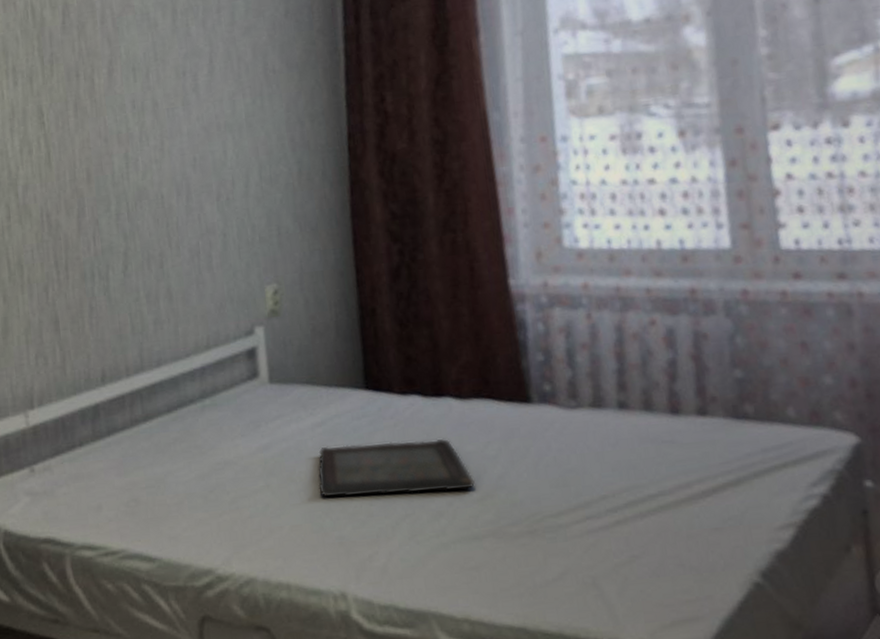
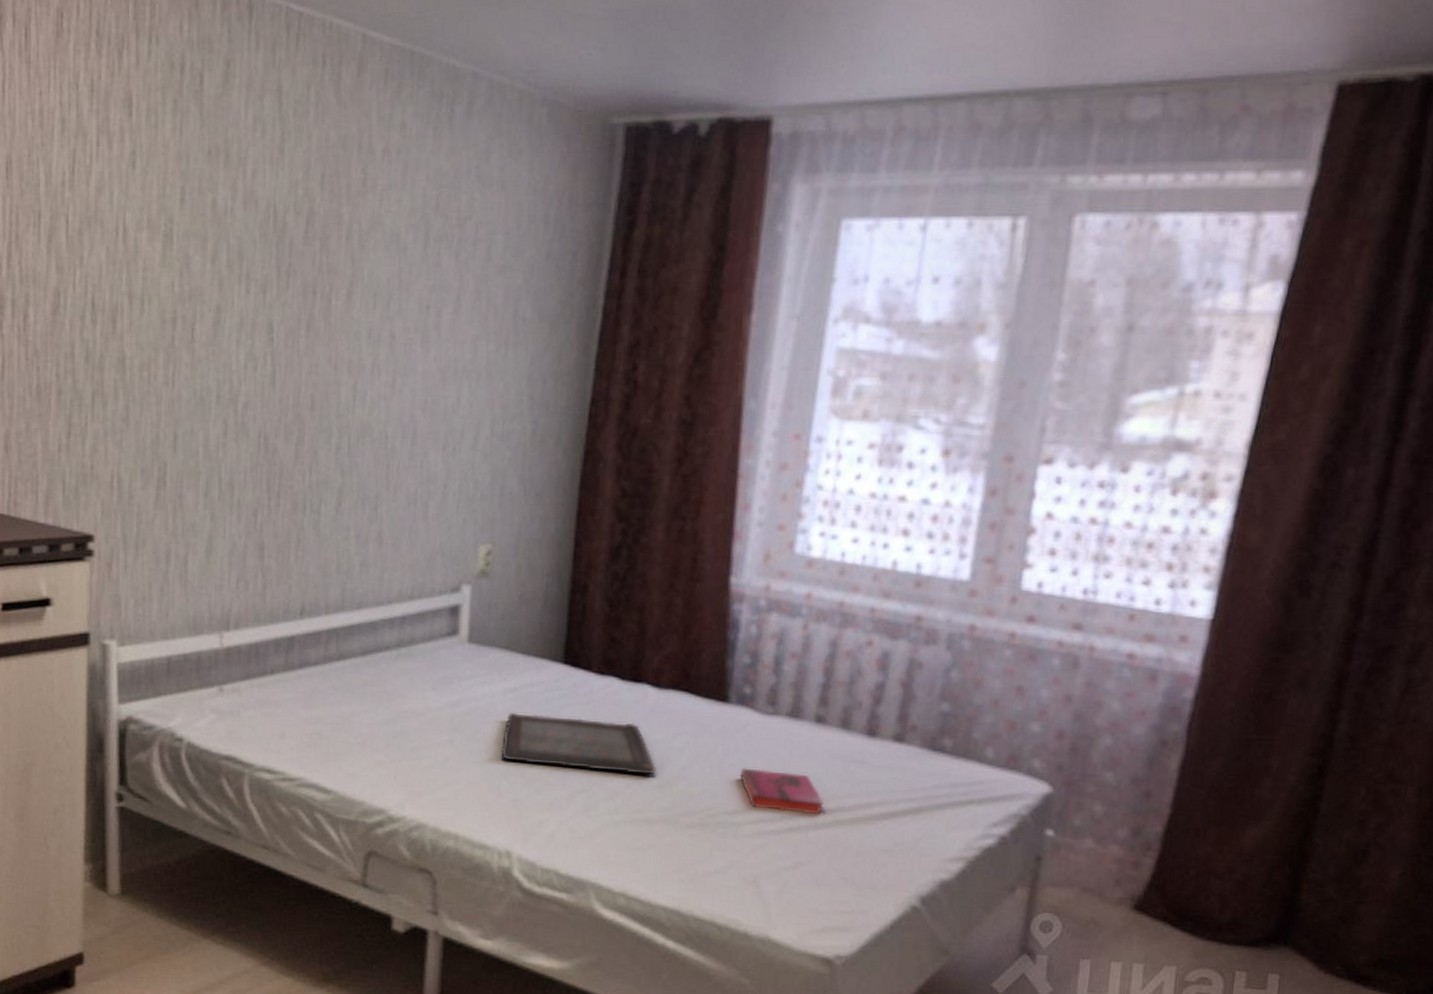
hardback book: none [557,463,646,507] -> present [740,768,824,815]

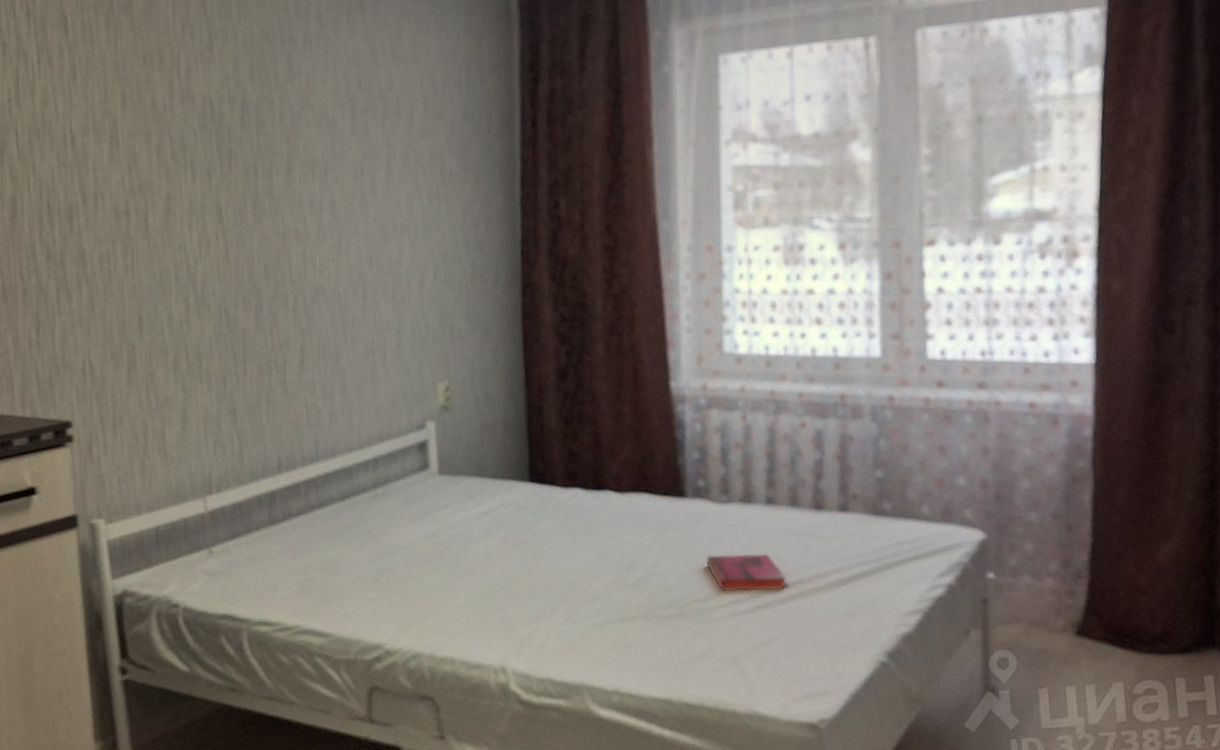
serving tray: present [501,712,656,775] -> none [483,528,629,581]

